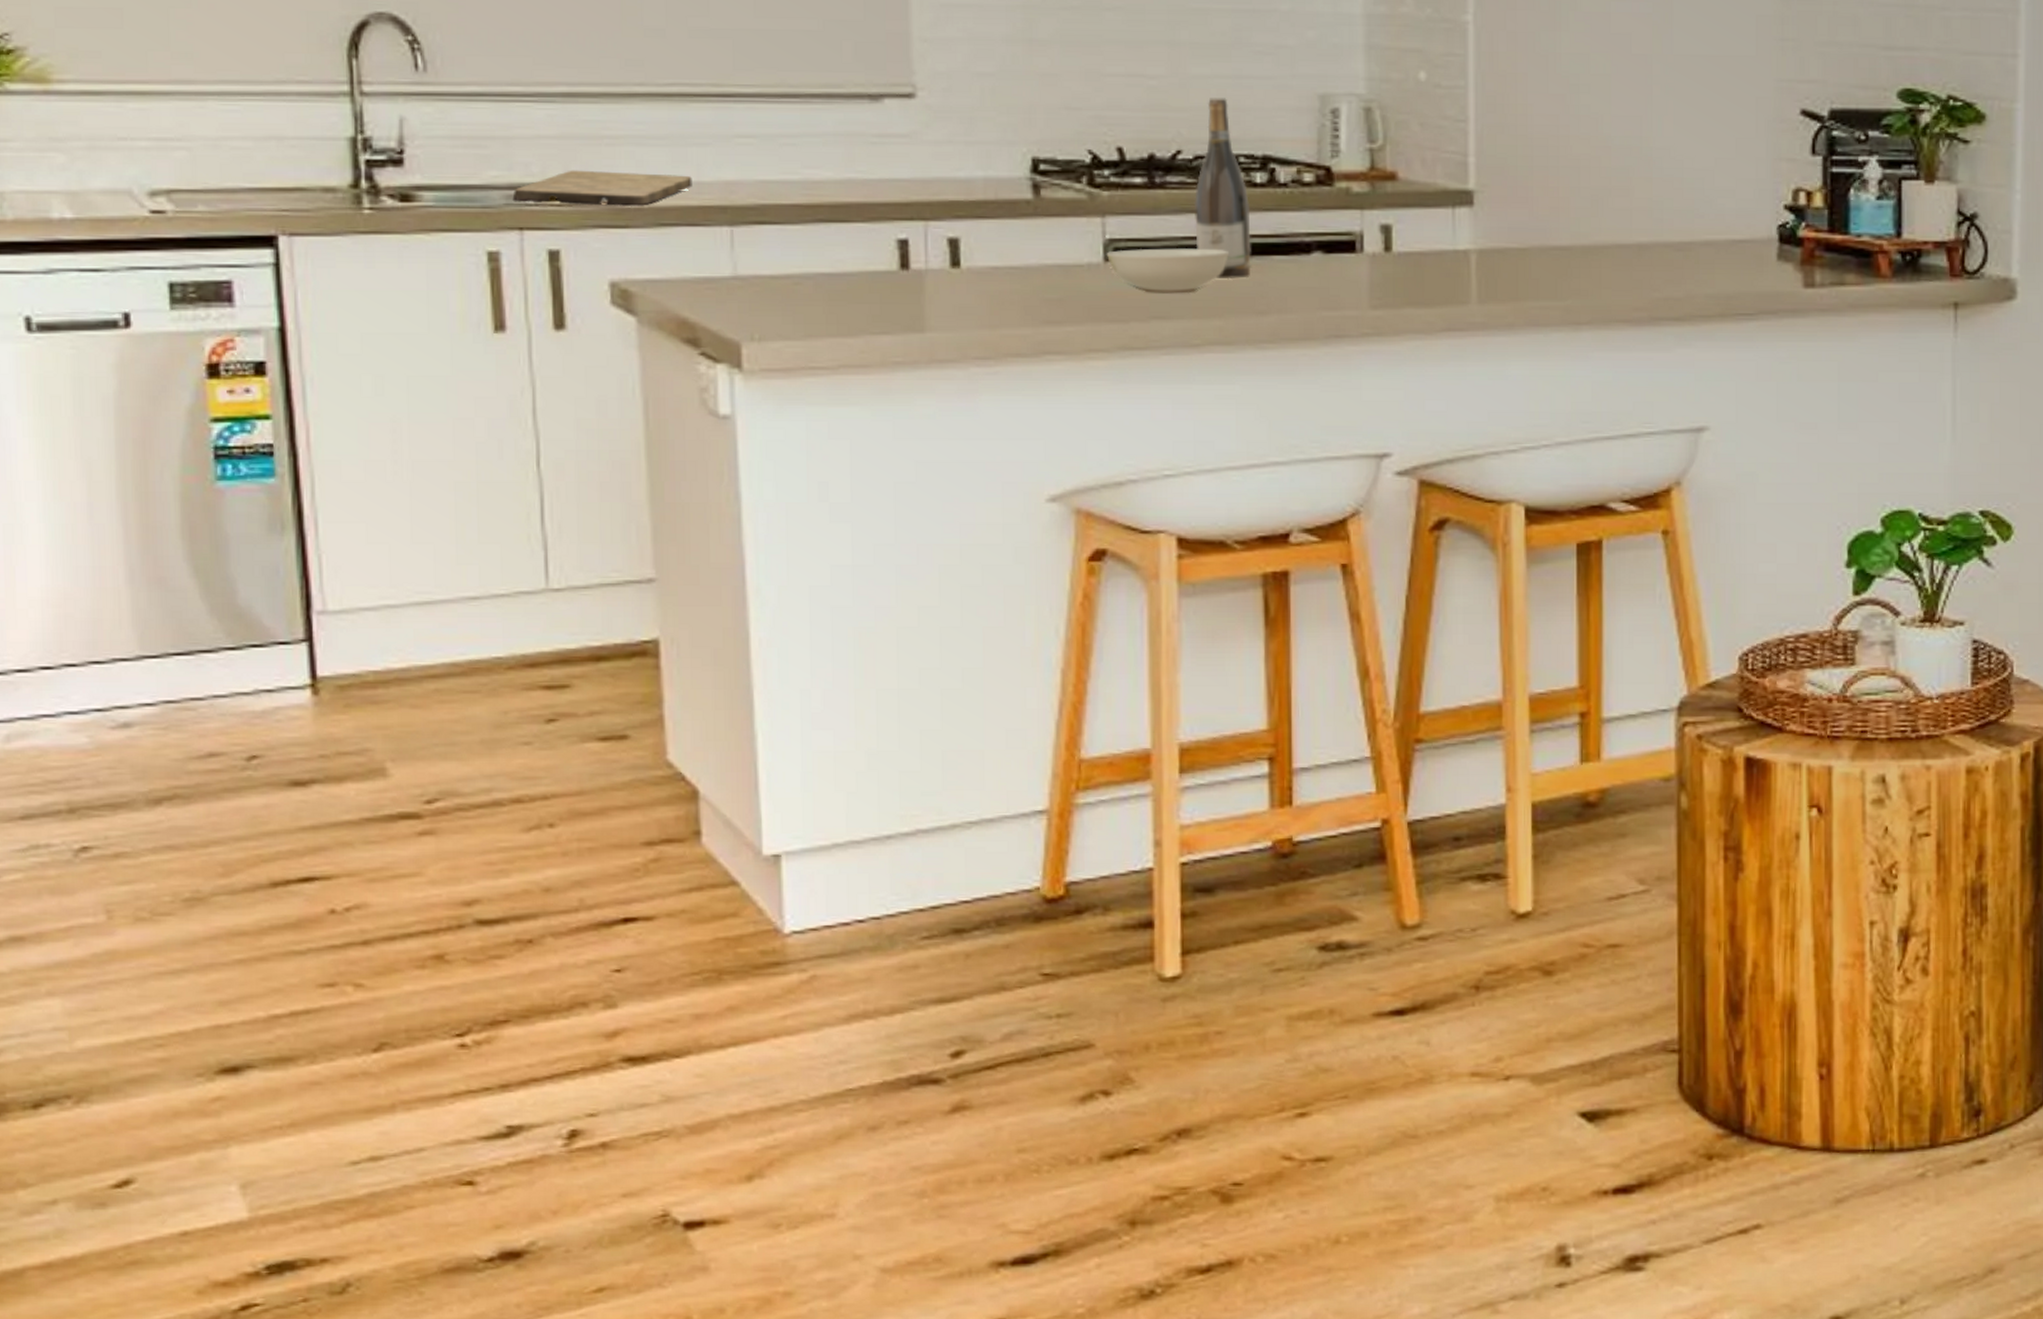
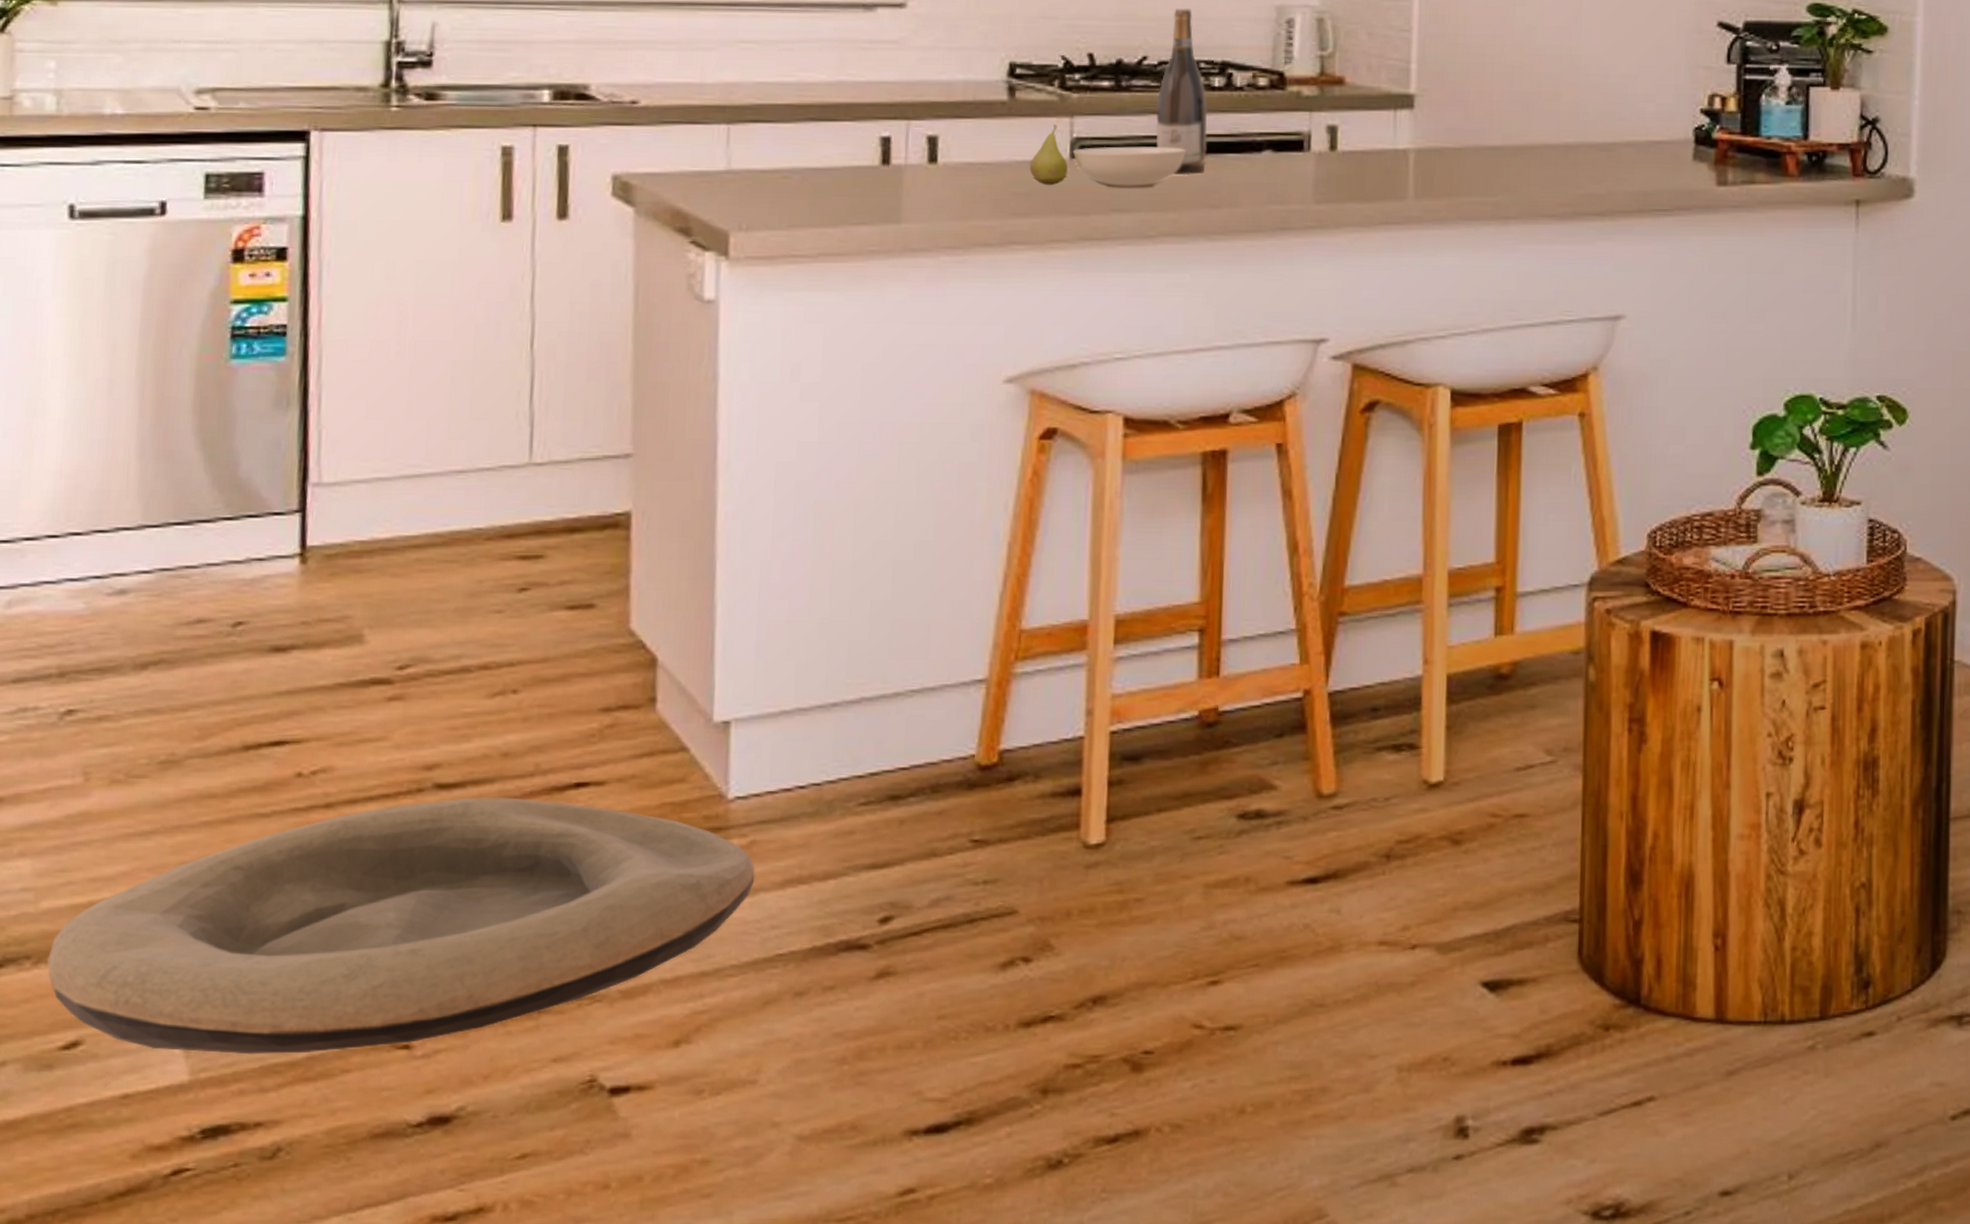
dog bed: none [89,933,818,1192] -> present [47,797,755,1055]
cutting board: present [512,170,693,206] -> none [529,72,696,105]
fruit: none [1060,225,1102,292] -> present [1029,125,1068,186]

